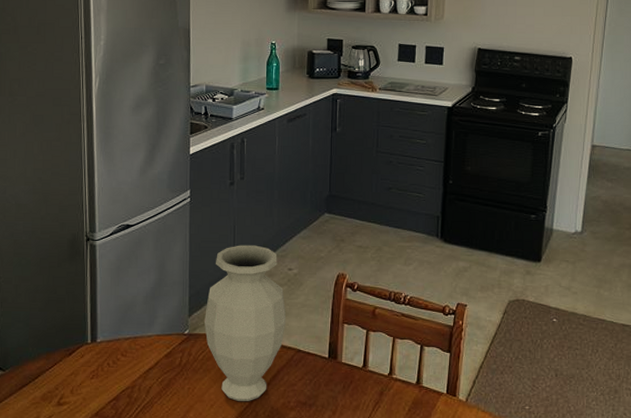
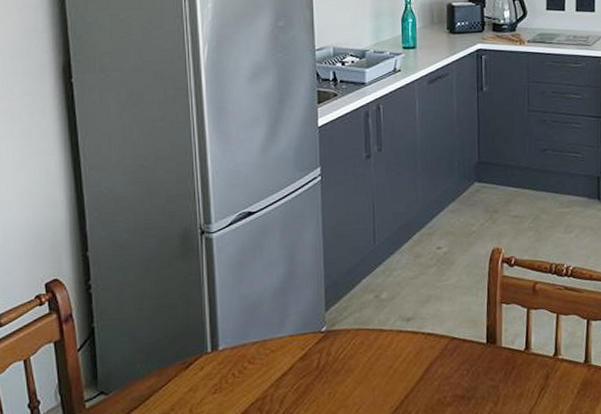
vase: present [204,245,287,401] -> none [344,224,438,402]

